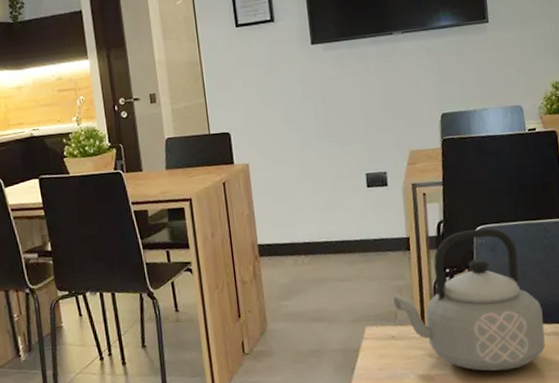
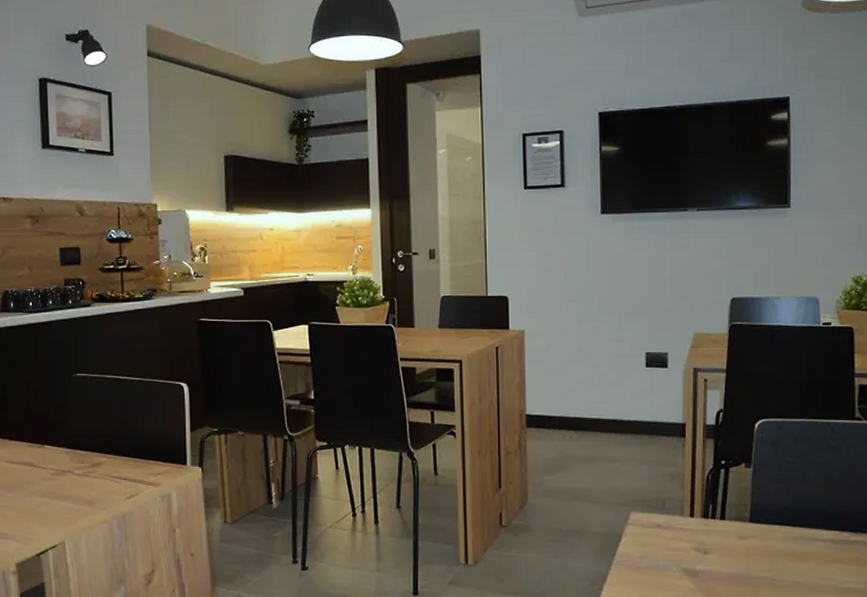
teapot: present [393,228,546,371] -> none [663,422,821,574]

